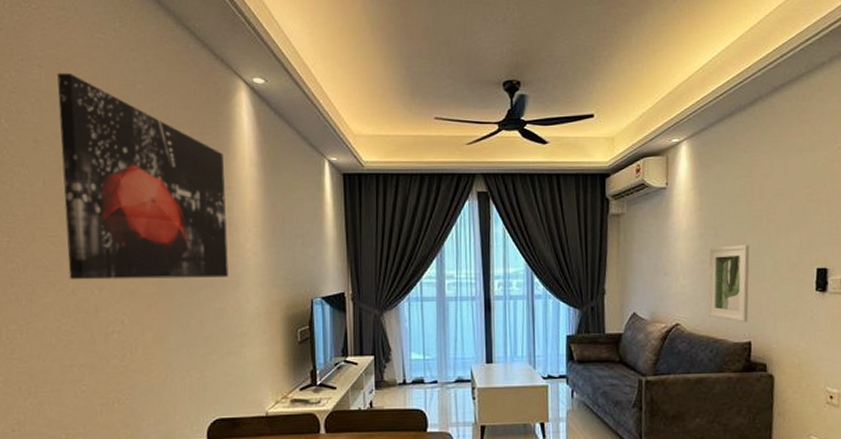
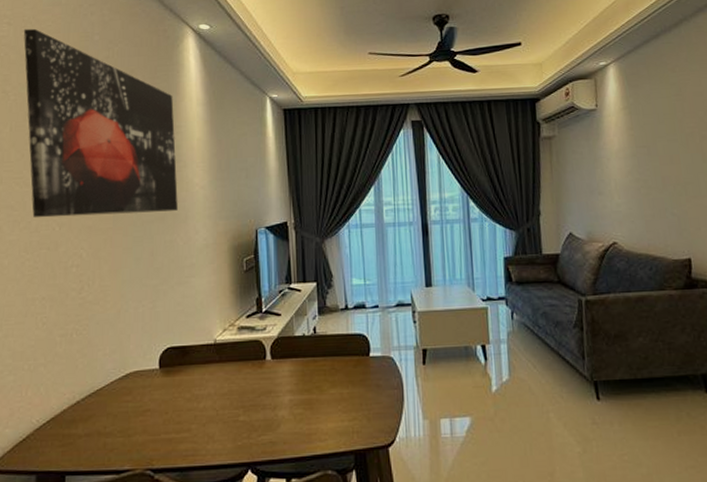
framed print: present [708,245,750,323] -> none [642,162,687,240]

